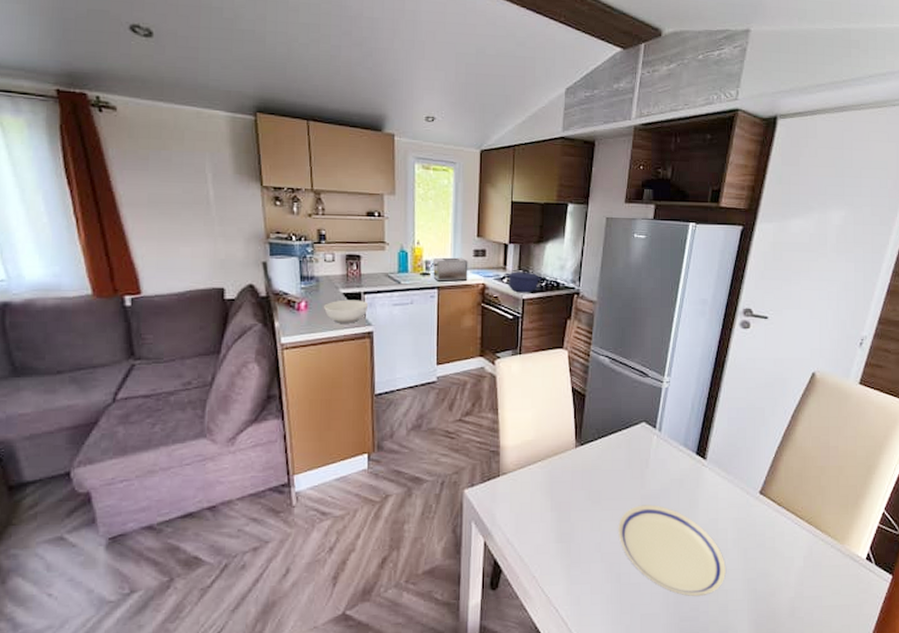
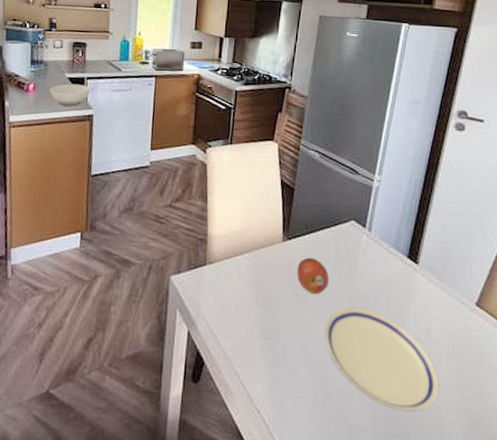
cooking pot: present [505,269,542,293] -> none [220,62,255,85]
fruit: none [590,460,621,497] -> present [297,257,329,295]

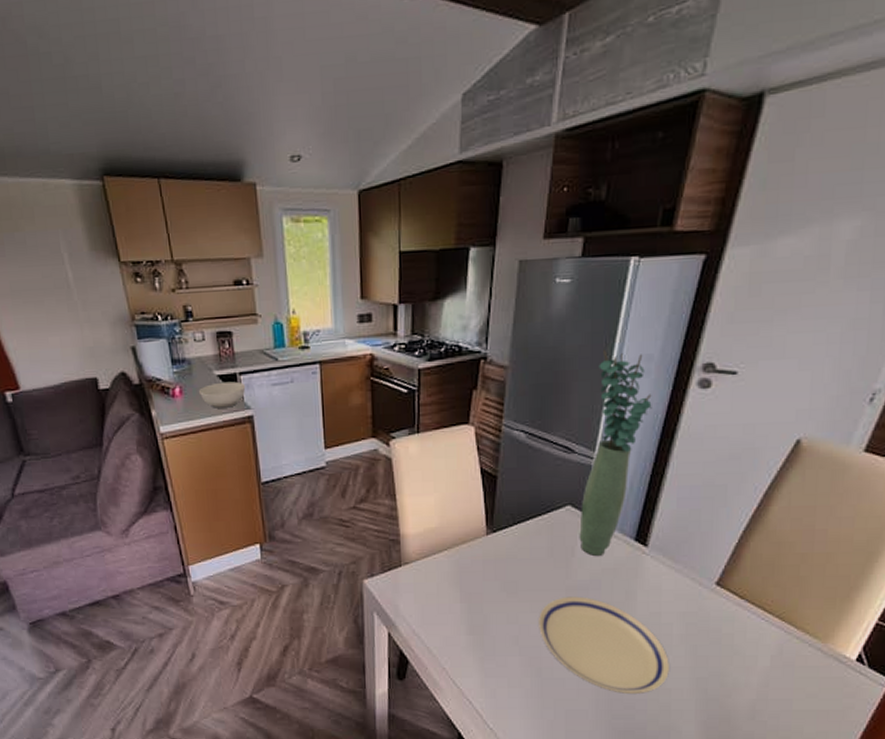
toaster: present [151,48,185,72] -> none [312,325,353,356]
fruit: present [297,257,329,295] -> none [504,549,542,587]
vase: none [361,91,420,269] -> present [579,350,652,556]

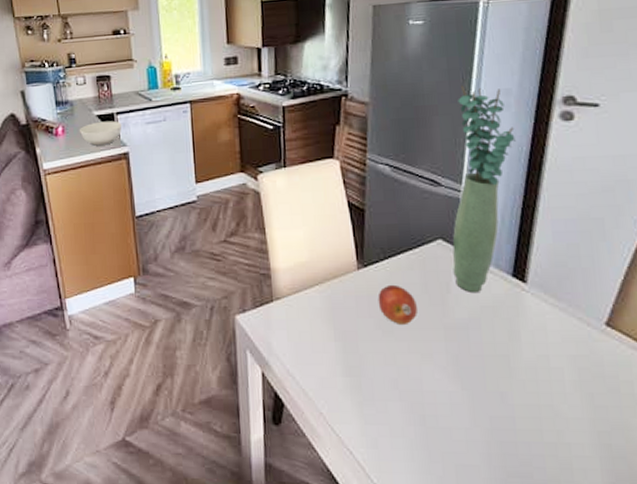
fruit: none [504,549,542,587] -> present [378,284,417,326]
plate: present [539,596,669,695] -> none [418,336,566,449]

